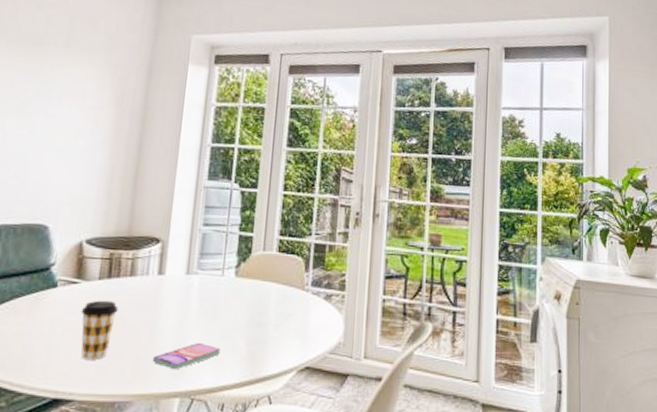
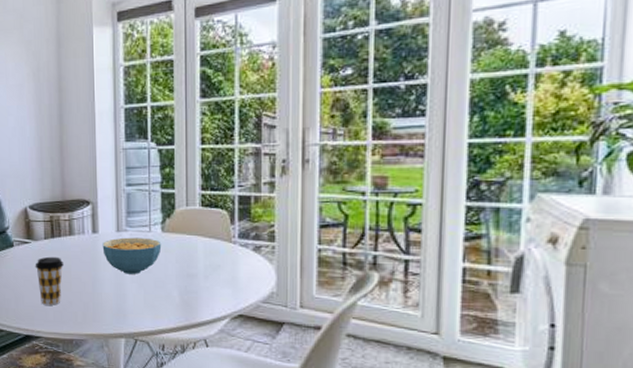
smartphone: present [152,342,221,370] -> none [97,291,156,315]
cereal bowl: none [167,281,234,323] -> present [102,237,162,274]

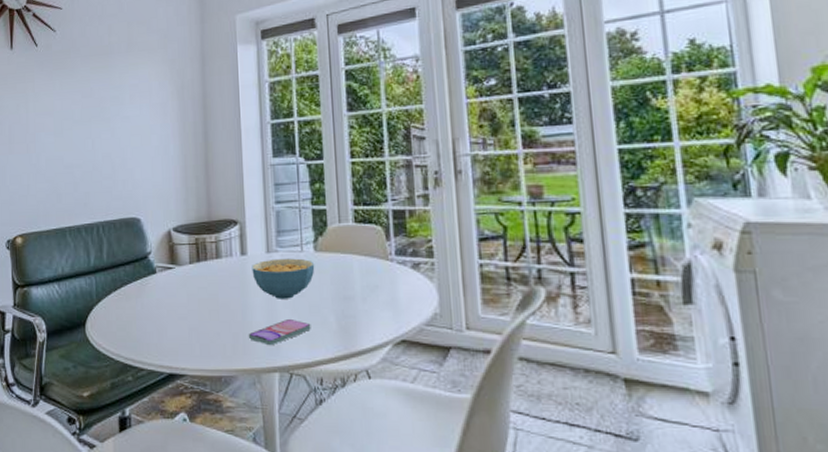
coffee cup: present [35,256,64,305] -> none [179,282,211,338]
smartphone: none [97,291,156,315] -> present [248,318,311,346]

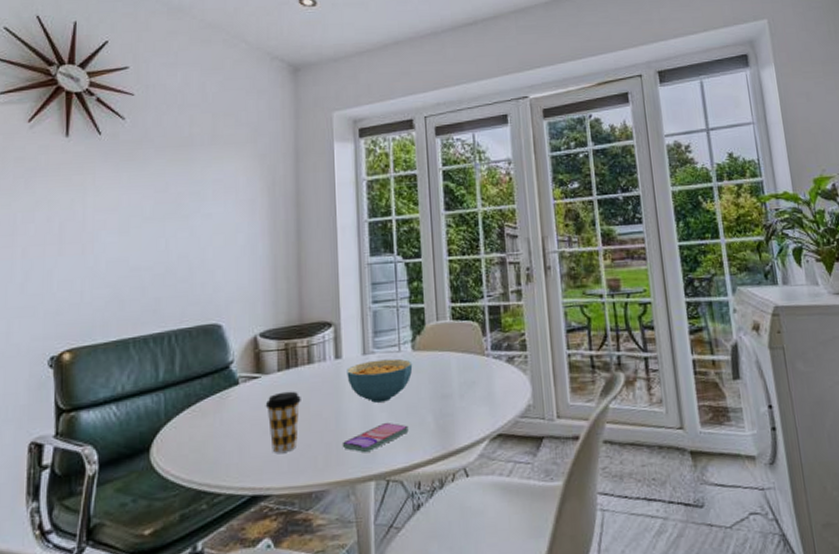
coffee cup: none [179,282,211,338] -> present [265,391,301,453]

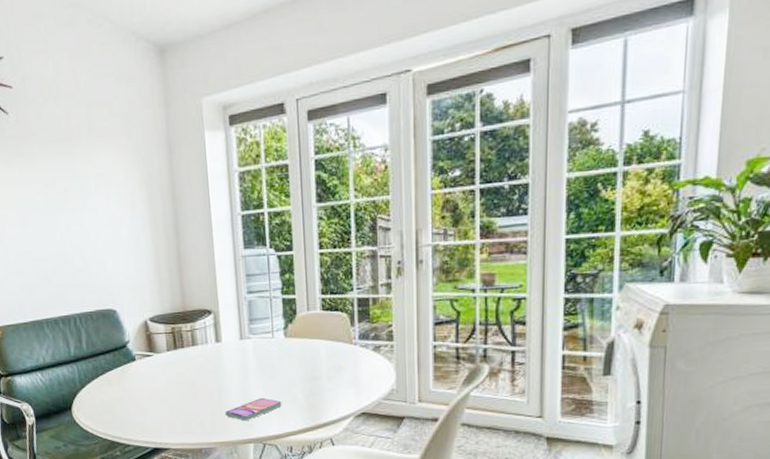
coffee cup: present [265,391,301,453] -> none [159,368,189,417]
cereal bowl: present [346,358,413,403] -> none [226,344,285,381]

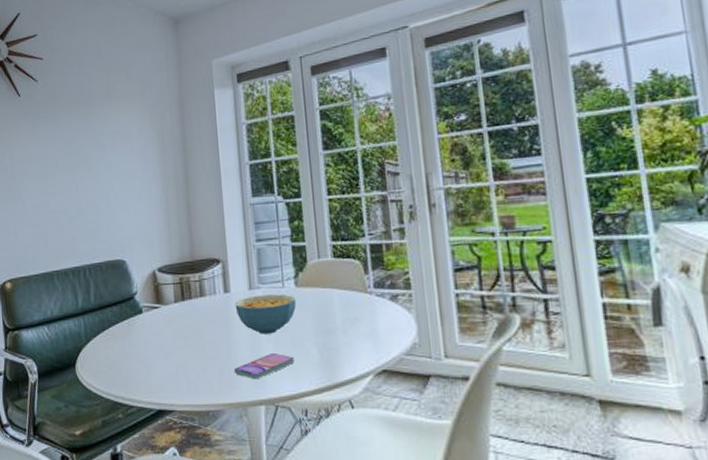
cereal bowl: none [226,344,285,381] -> present [235,294,297,334]

